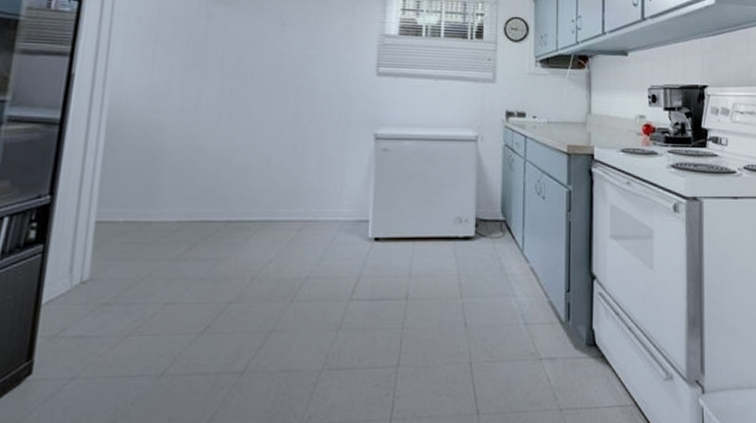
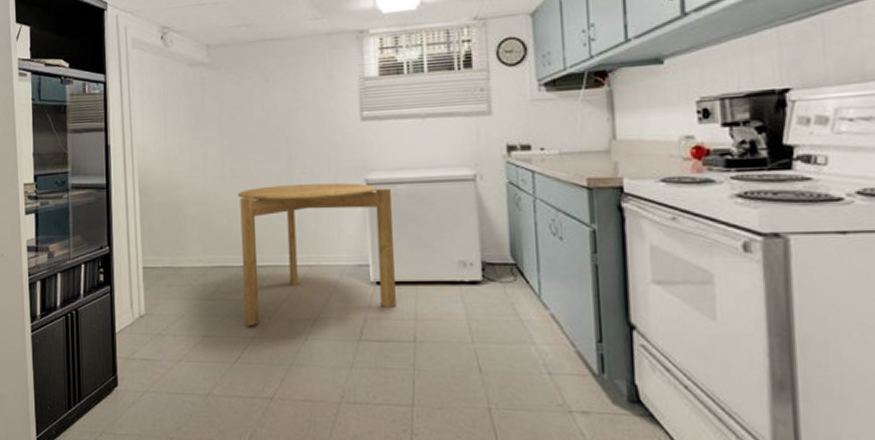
round table: none [221,134,399,290] -> present [238,183,396,326]

